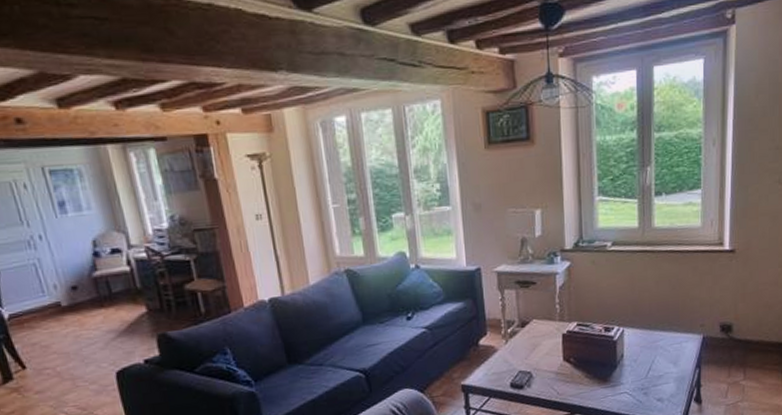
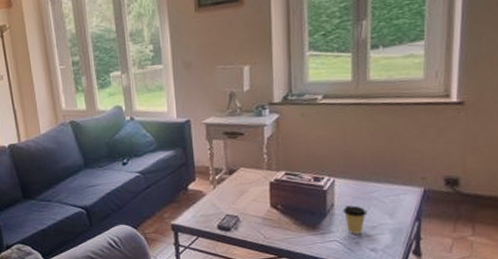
coffee cup: none [631,355,653,385] -> present [342,205,366,234]

